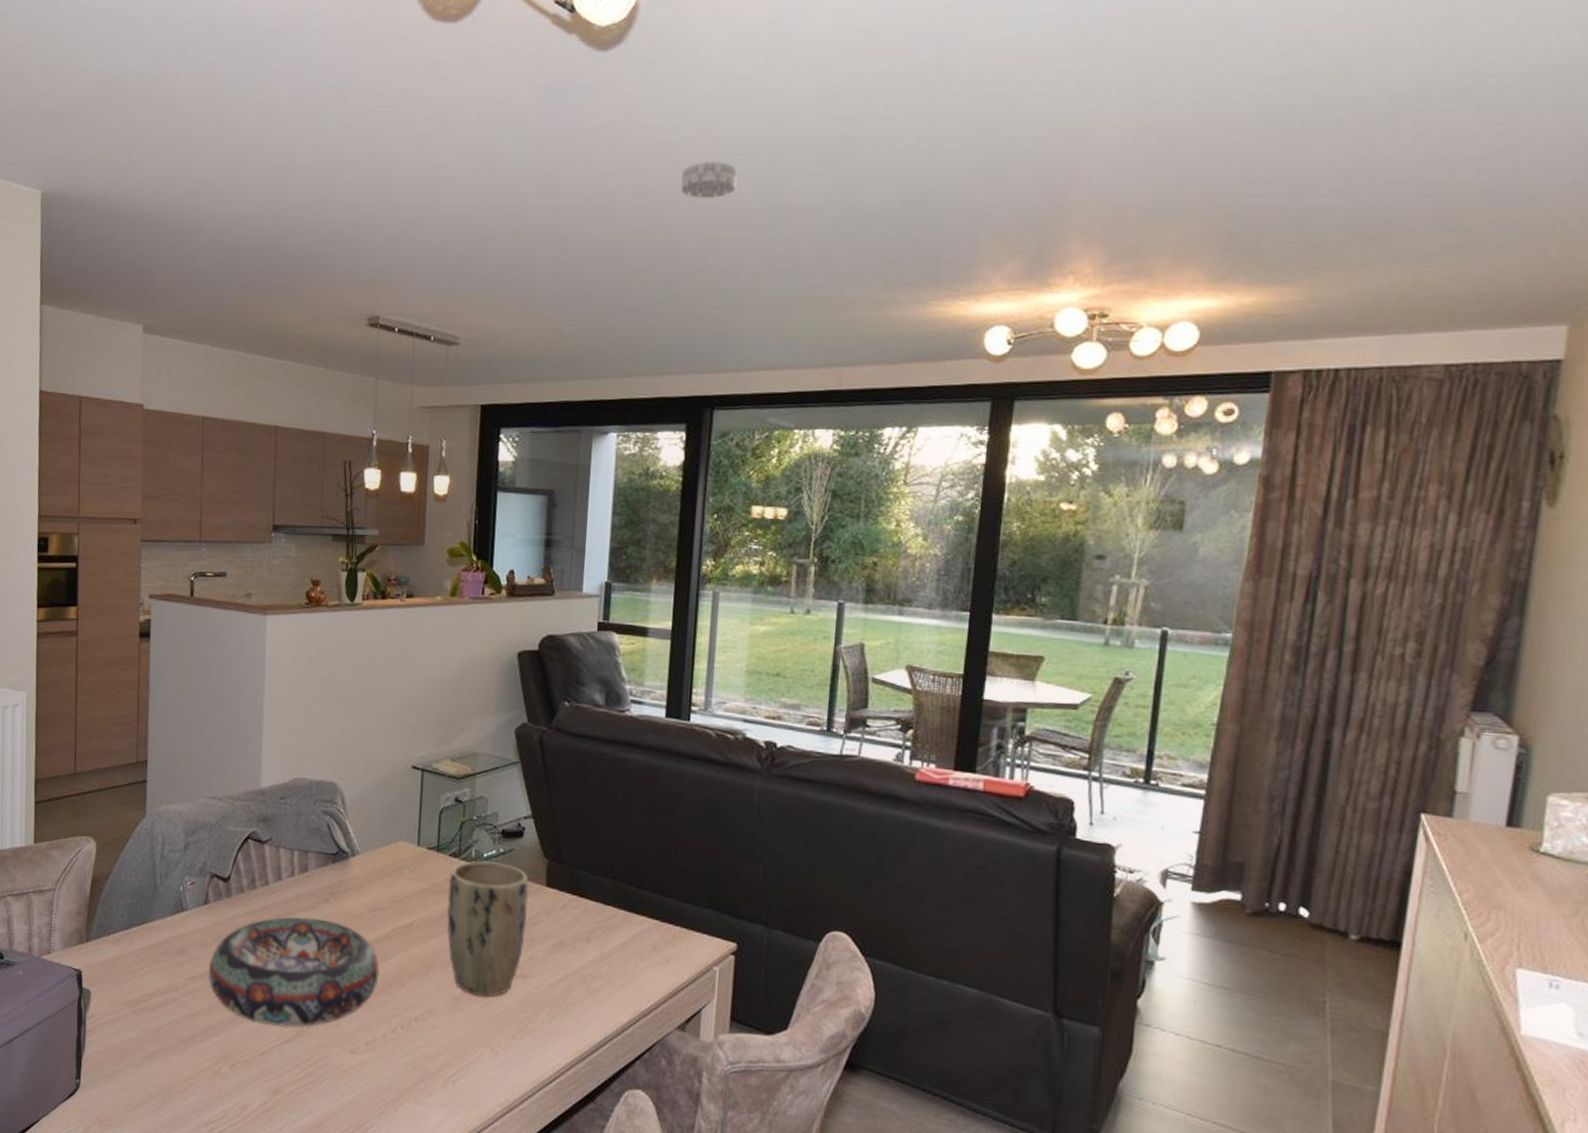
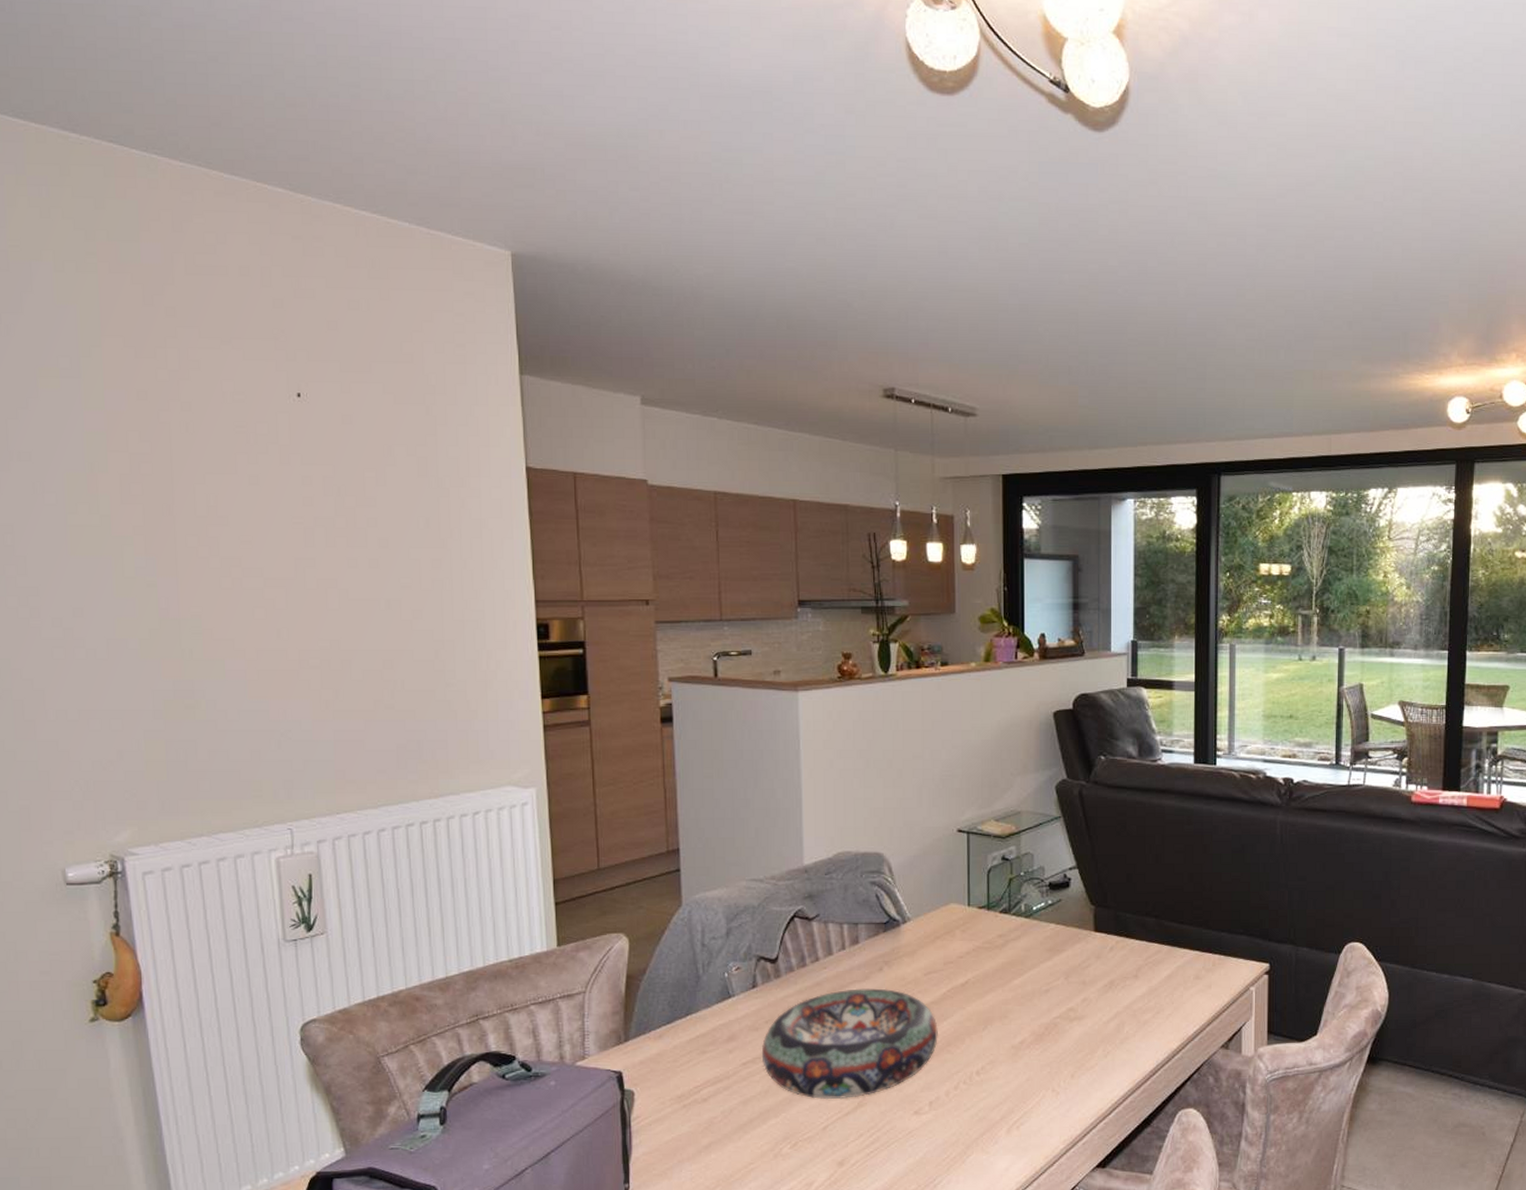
plant pot: present [446,860,529,998] -> none [1000,913,1078,1044]
smoke detector: present [680,161,738,199] -> none [1179,242,1229,278]

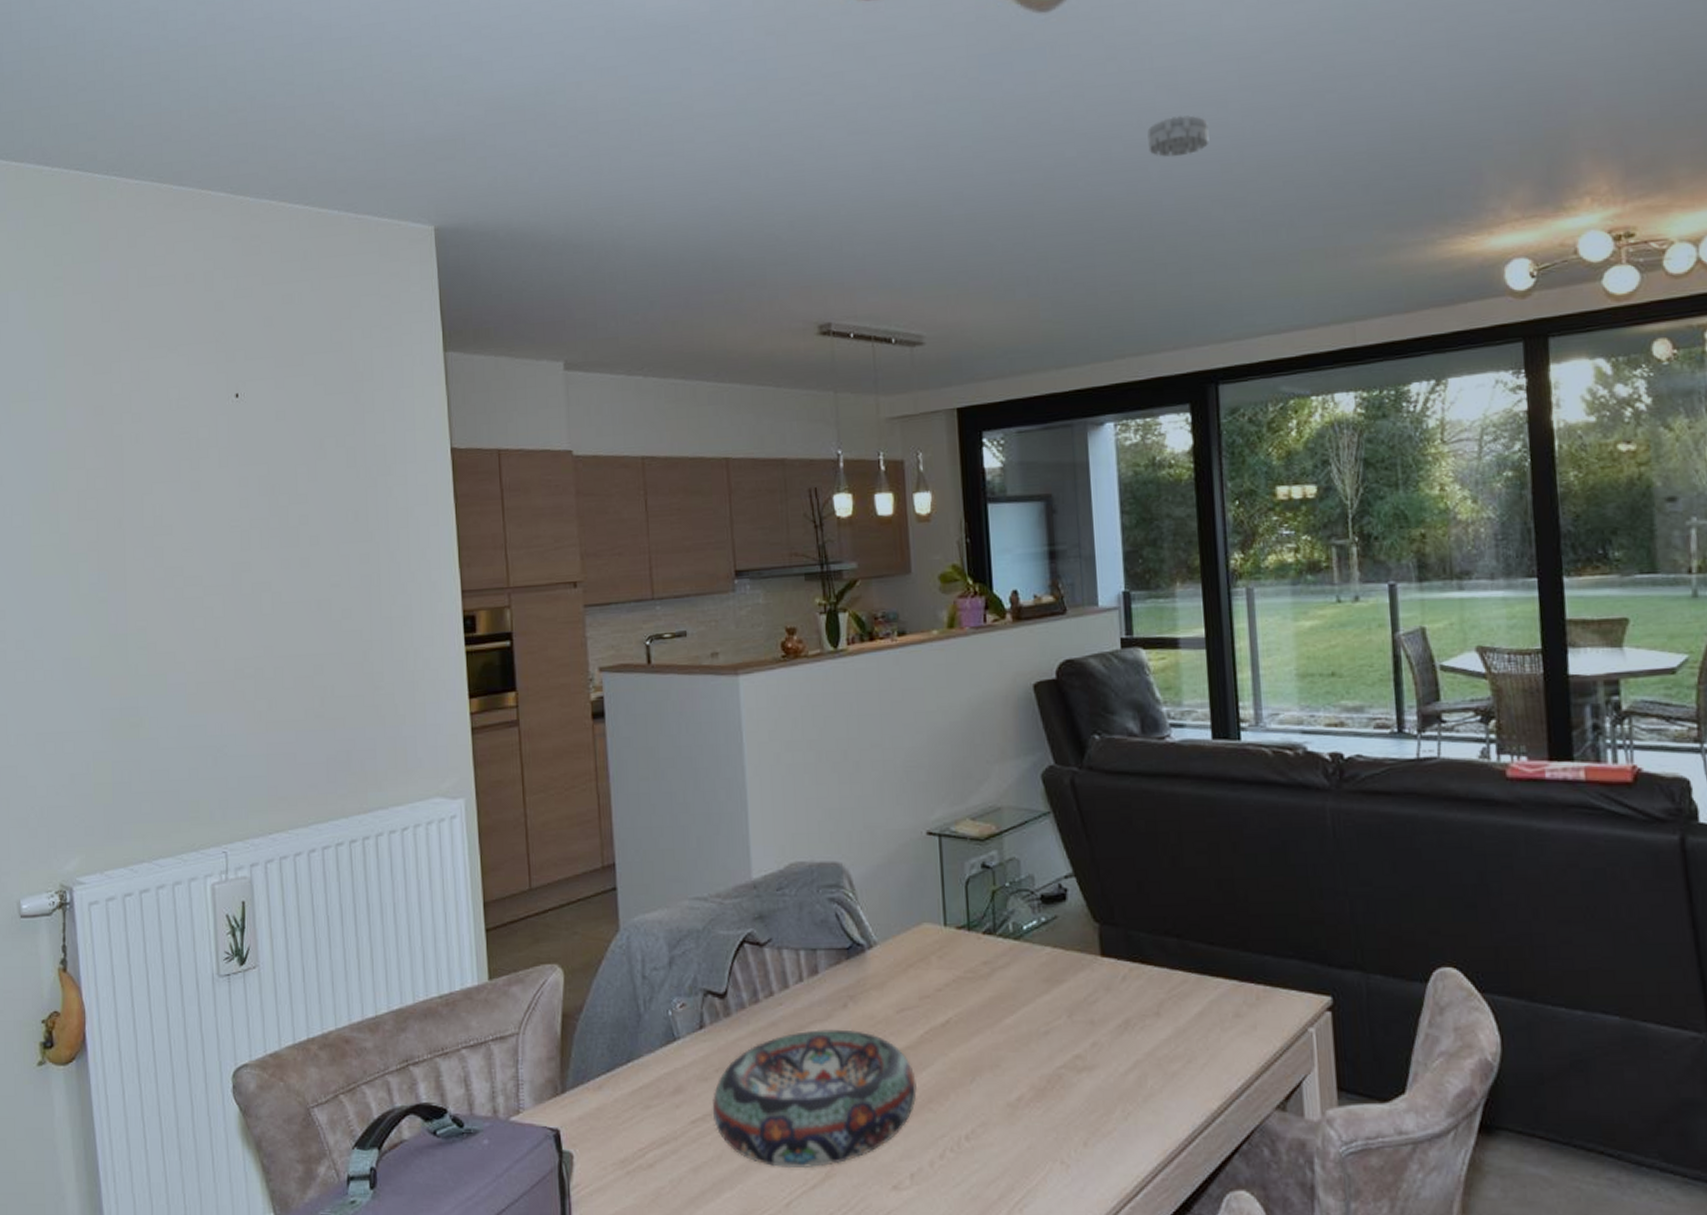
smoke detector: none [1179,242,1229,278] -> present [1147,115,1210,158]

